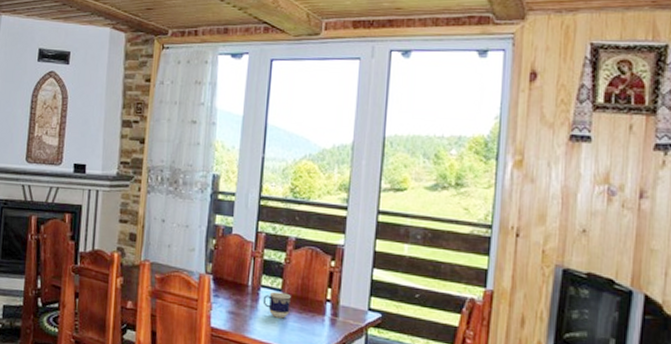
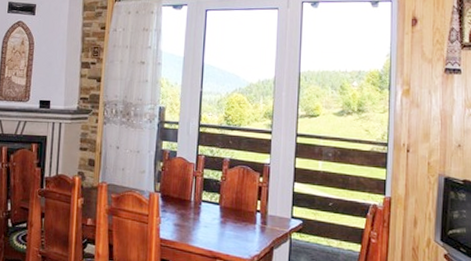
cup: present [262,291,291,319] -> none [203,205,227,228]

